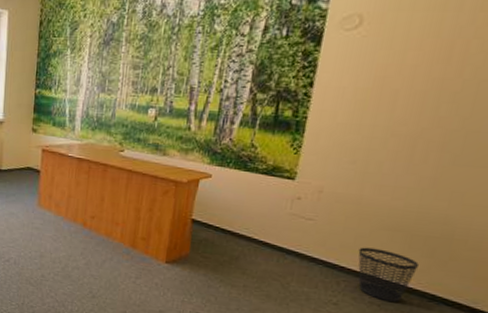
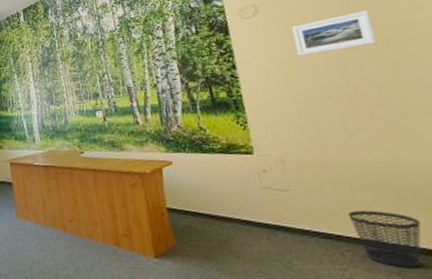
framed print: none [381,44,477,86] -> present [291,10,376,56]

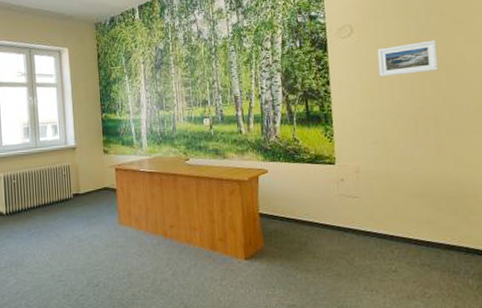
wastebasket: present [347,210,422,267] -> none [400,214,449,260]

